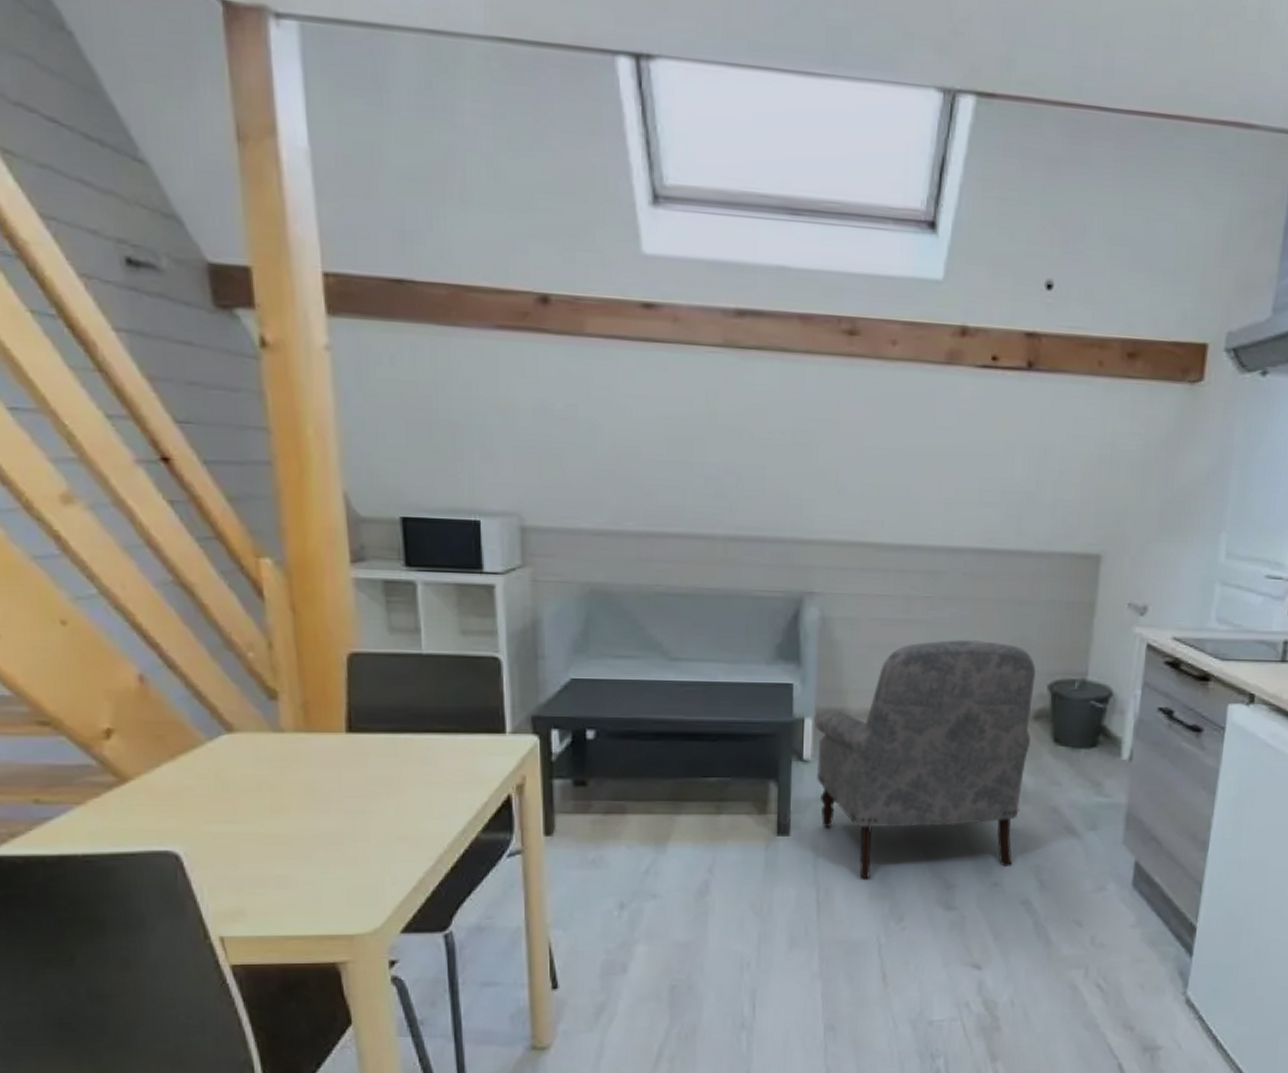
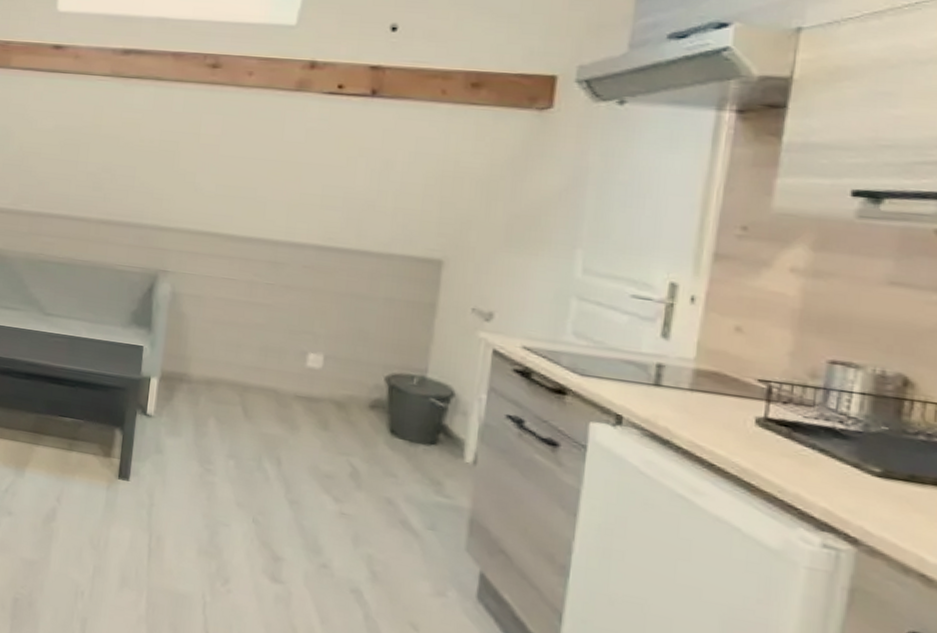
armchair: present [816,639,1036,878] -> none [156,323,373,551]

